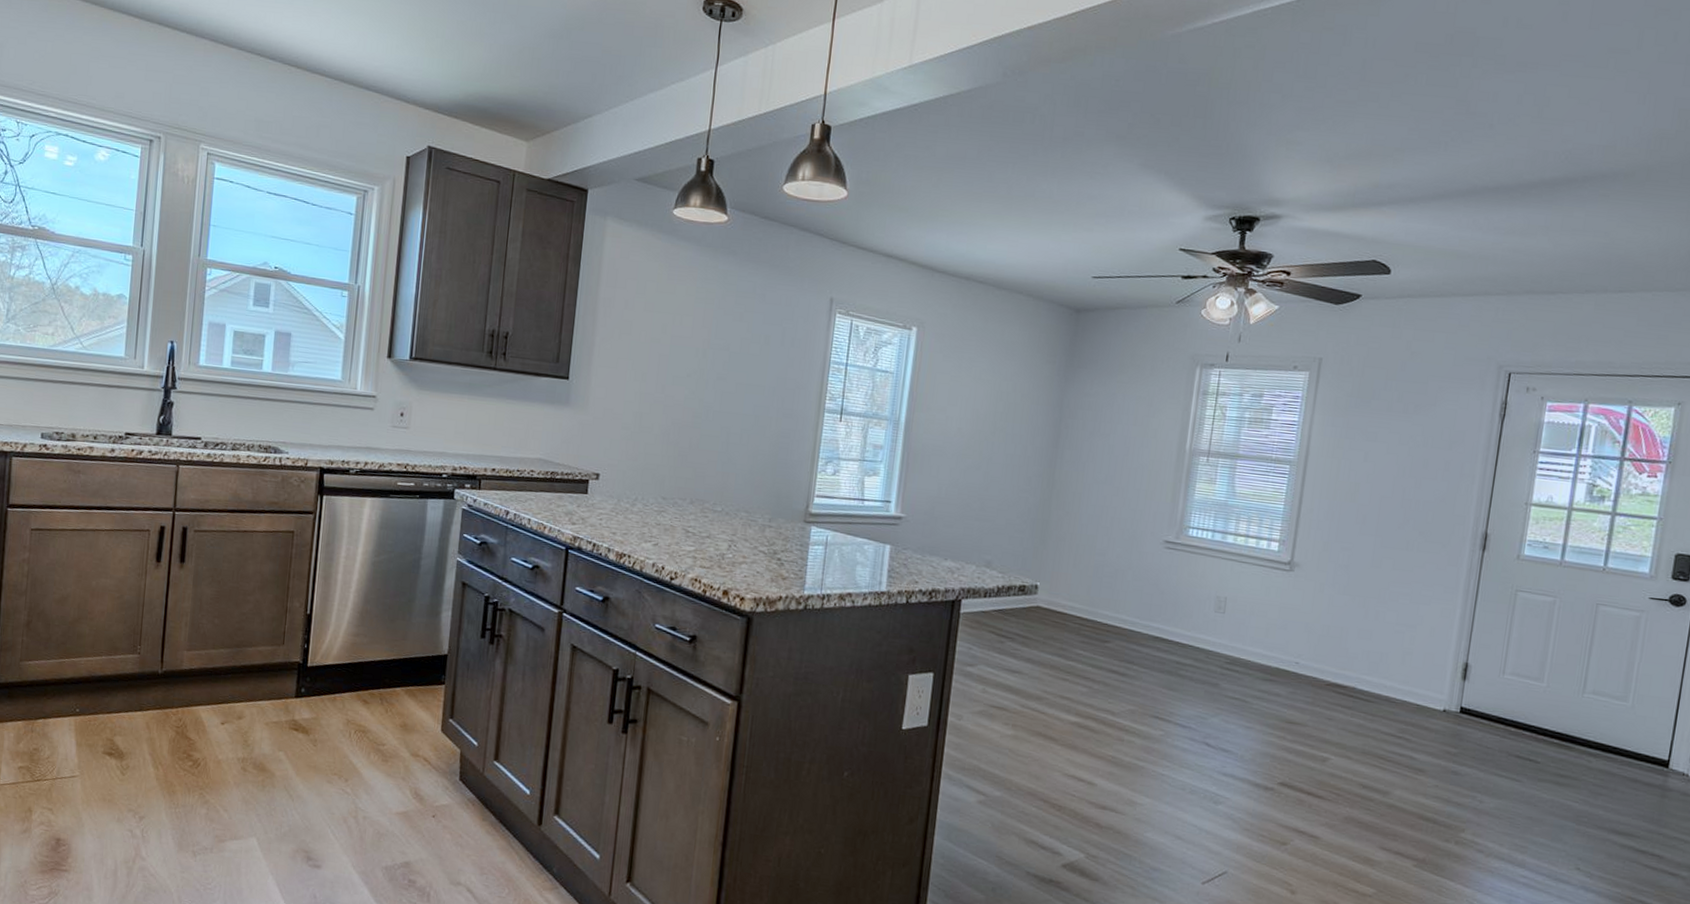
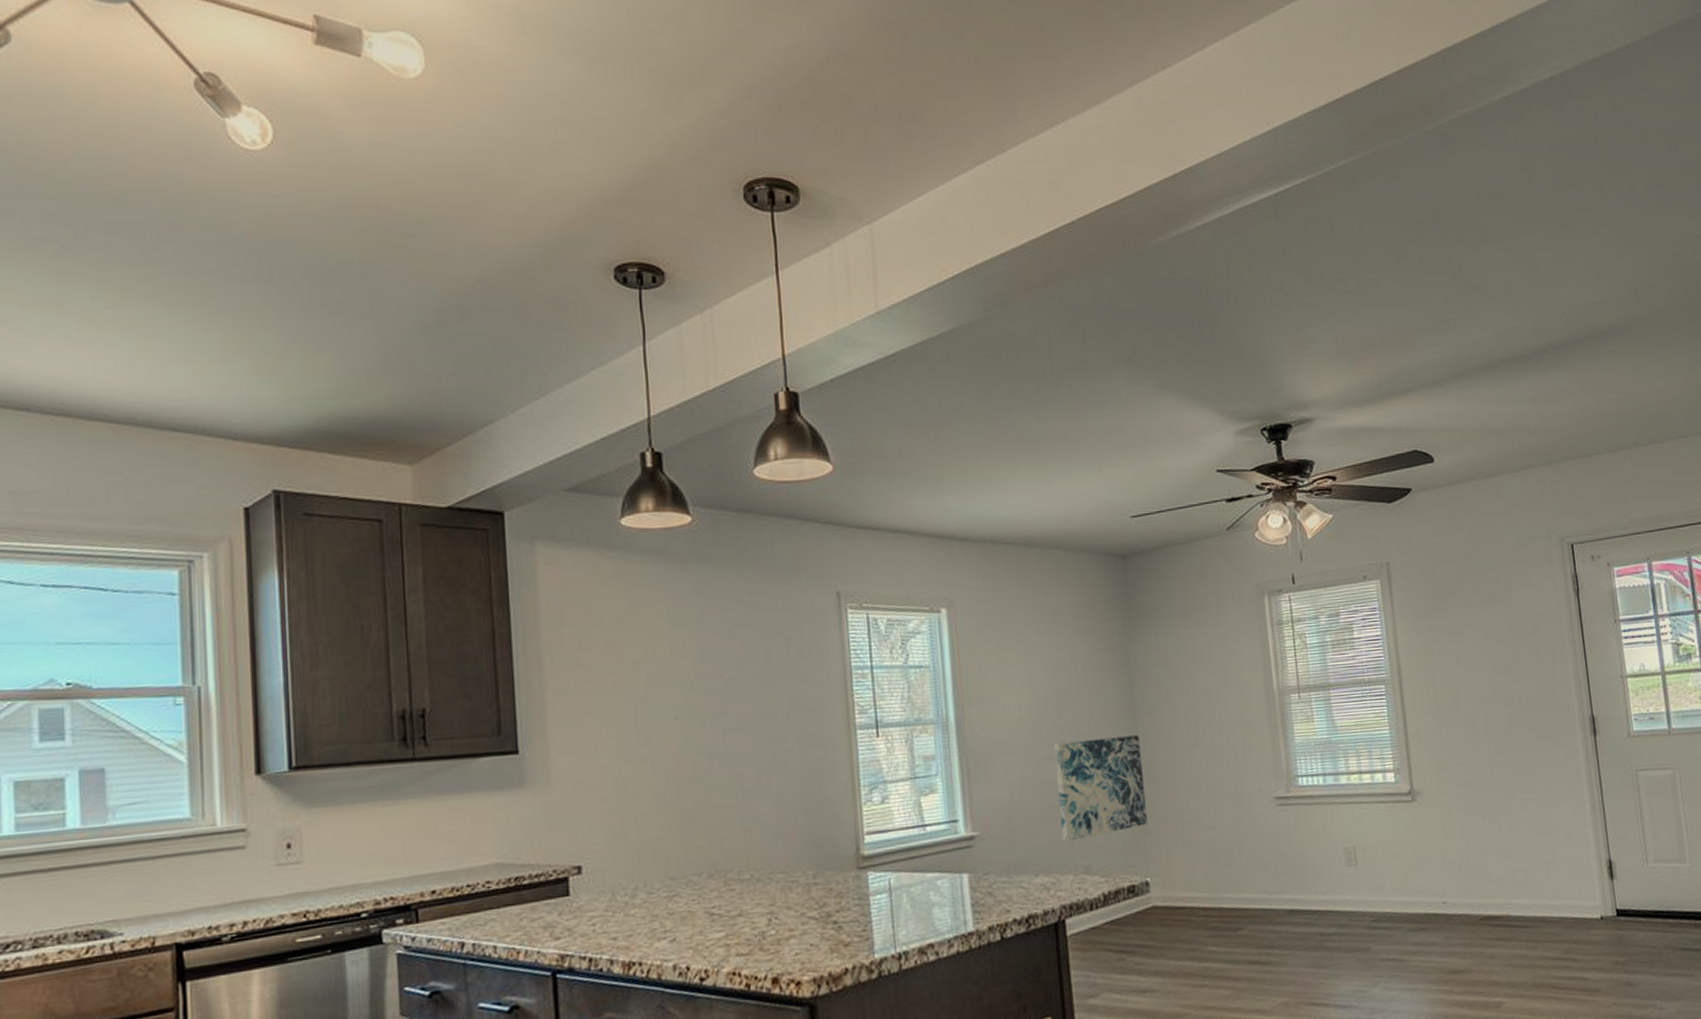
wall art: none [973,456,1057,540] -> present [1053,735,1147,842]

